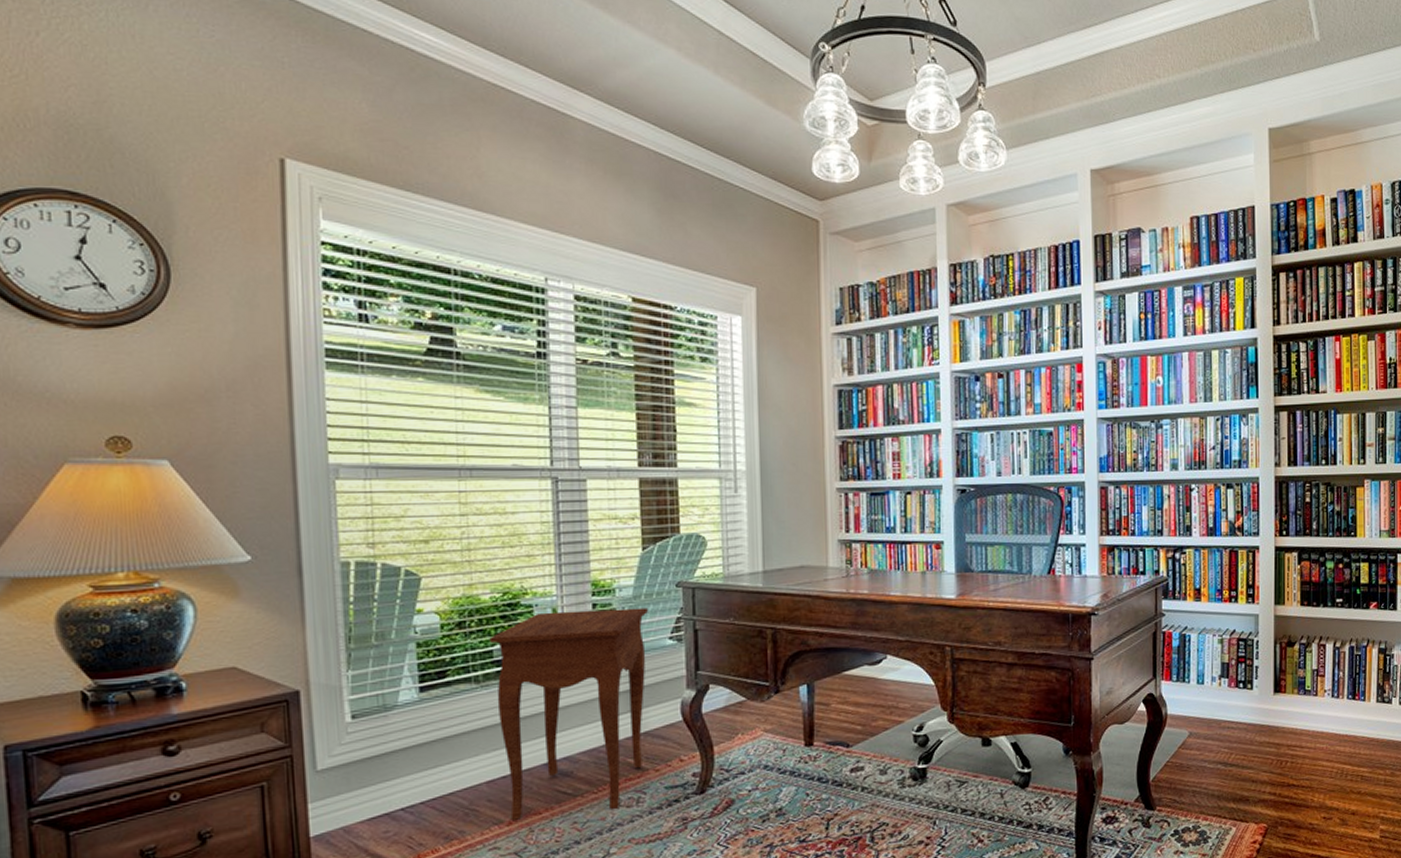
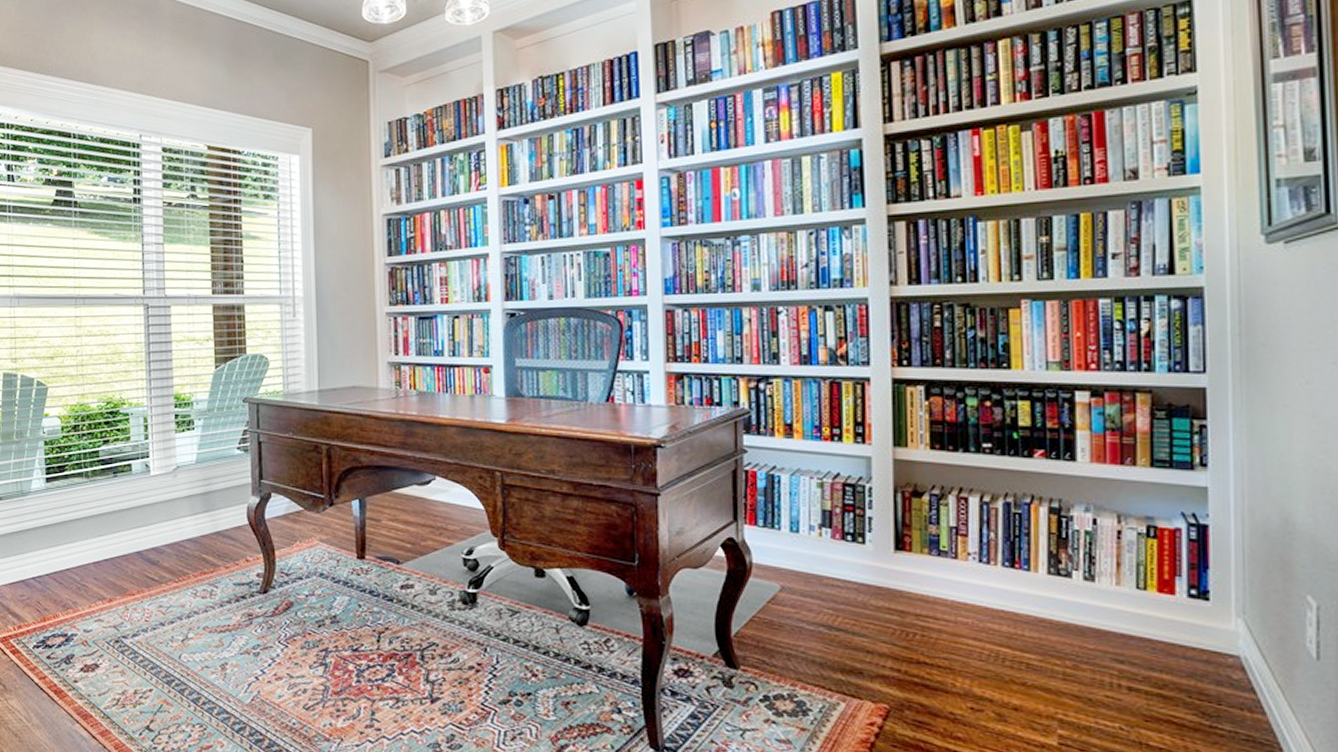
side table: present [489,607,648,820] -> none [96,420,219,599]

